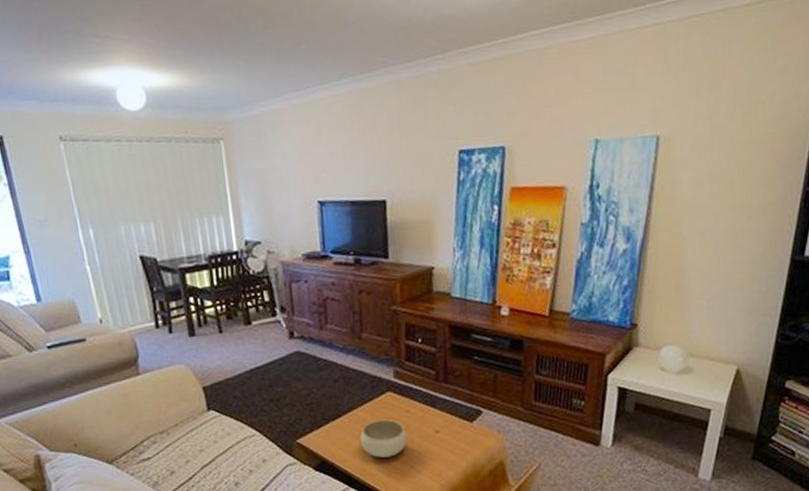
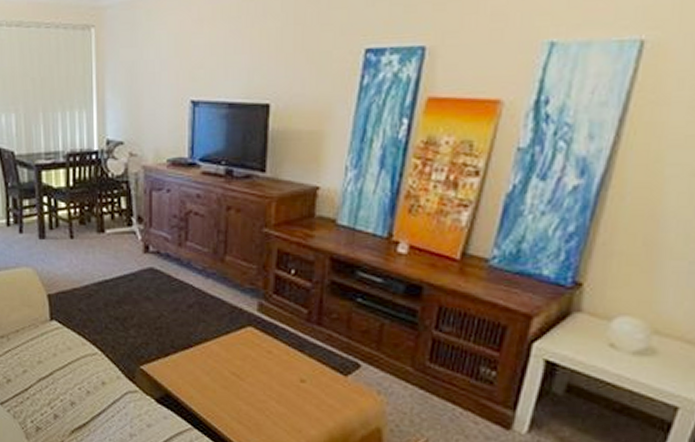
bowl: present [360,419,407,458] -> none [212,357,265,401]

